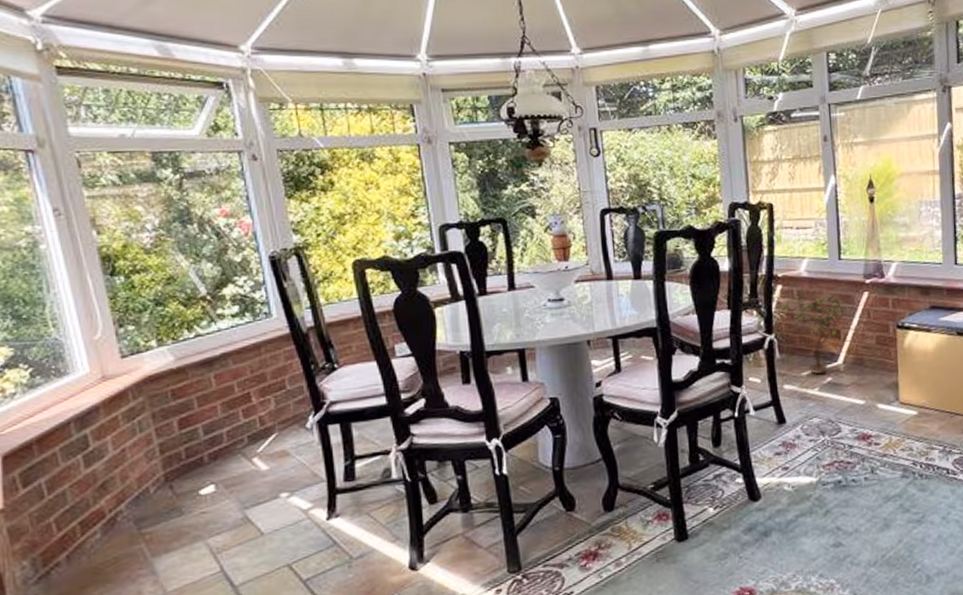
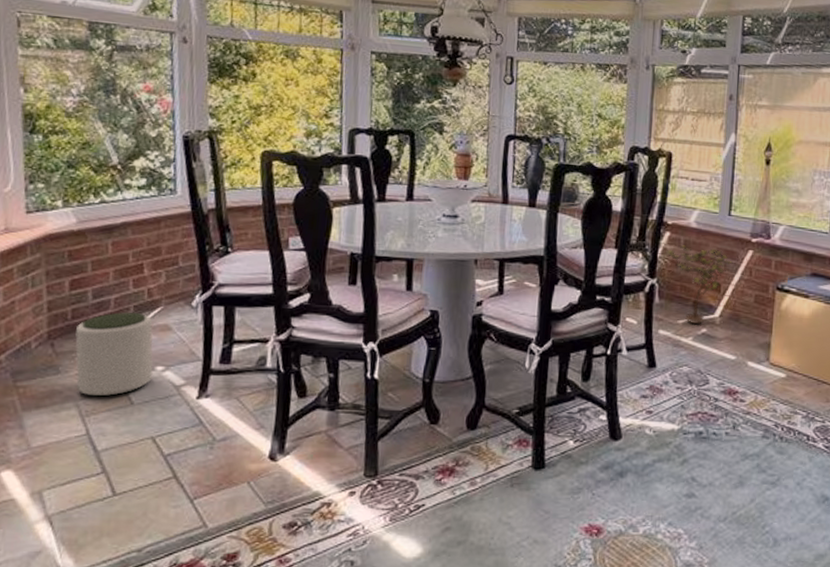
plant pot: none [193,442,278,533] -> present [75,312,153,397]

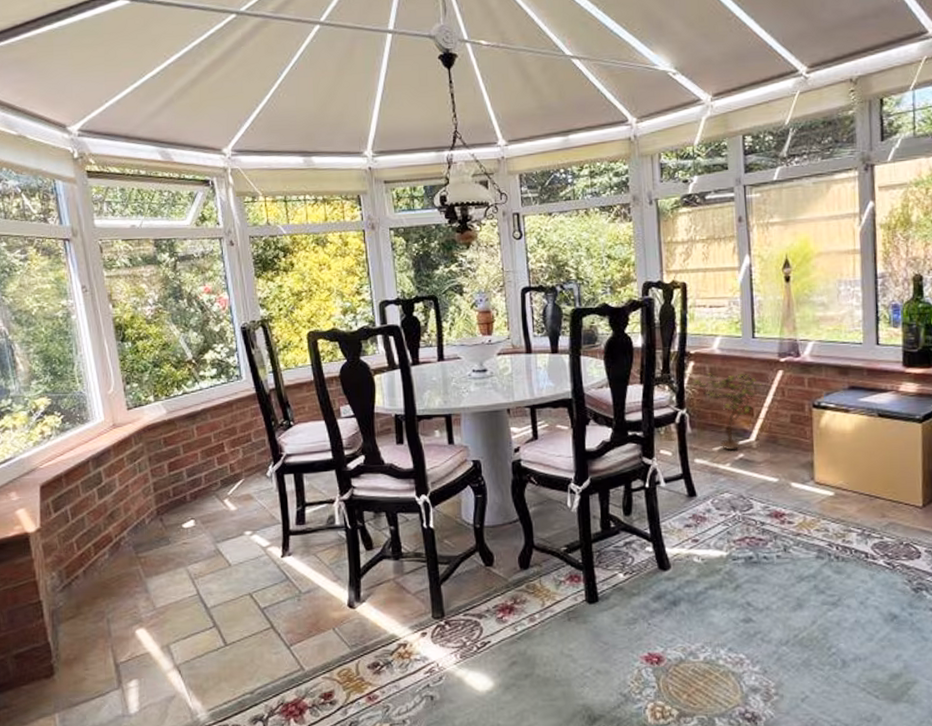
plant pot: present [75,312,153,397] -> none [178,486,243,561]

